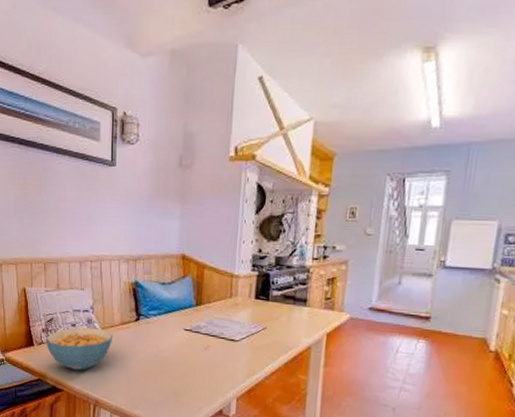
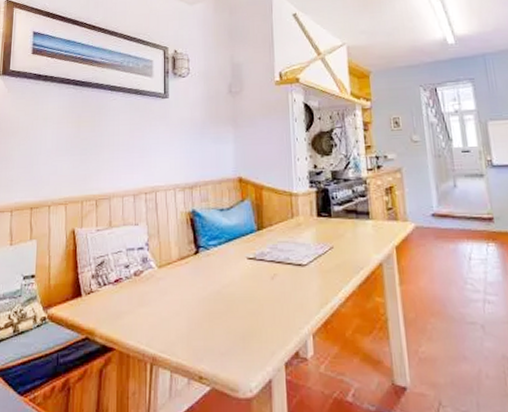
cereal bowl: present [45,327,113,371] -> none [95,267,171,322]

